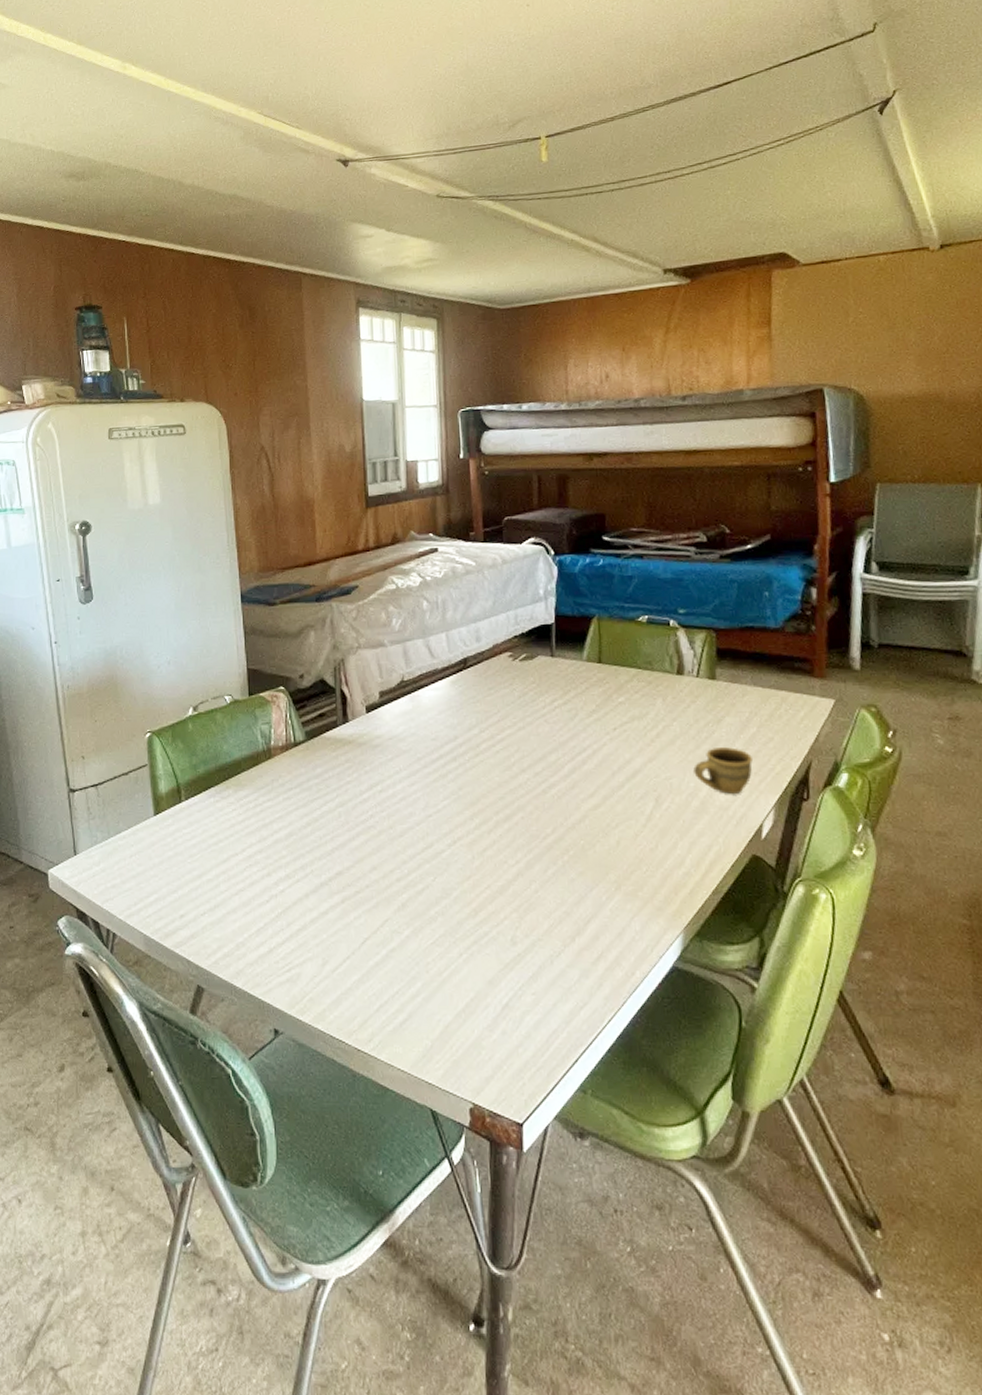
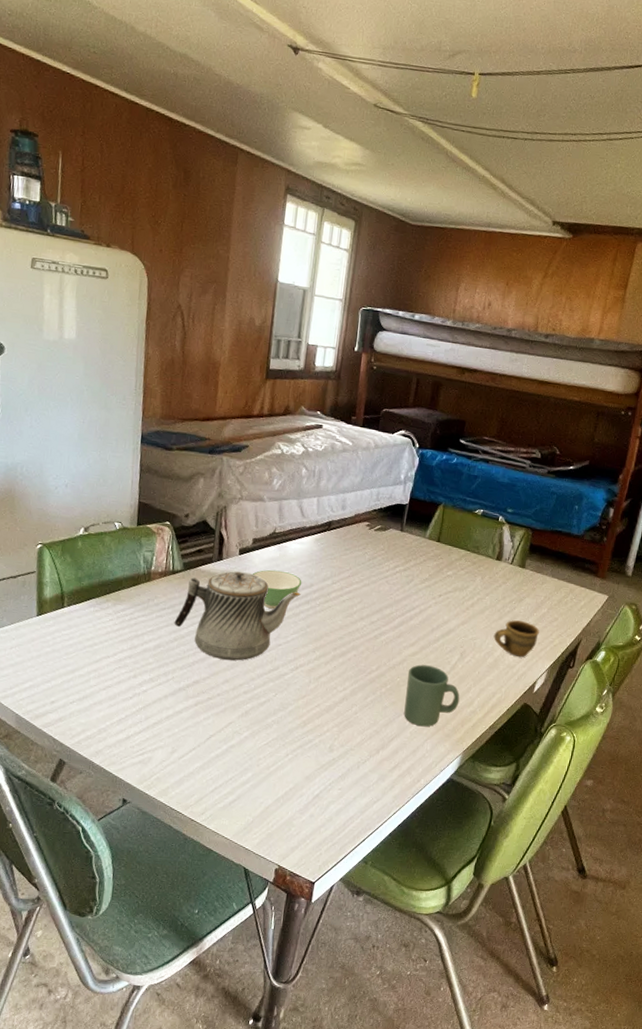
teapot: none [304,733,445,842] -> present [174,571,301,661]
bowl: none [384,725,444,773] -> present [252,569,302,610]
mug: none [592,819,666,901] -> present [404,664,460,727]

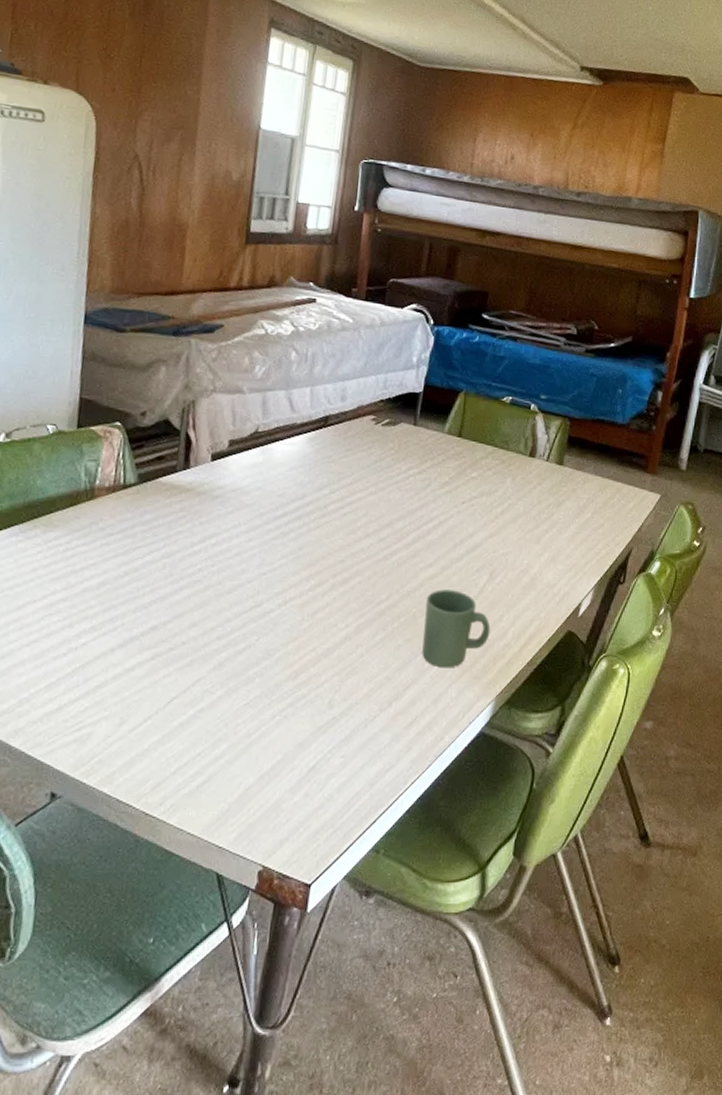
teapot: present [174,571,301,661] -> none [124,482,290,597]
bowl: present [252,569,302,610] -> none [228,478,292,529]
cup: present [494,620,539,657] -> none [529,529,583,573]

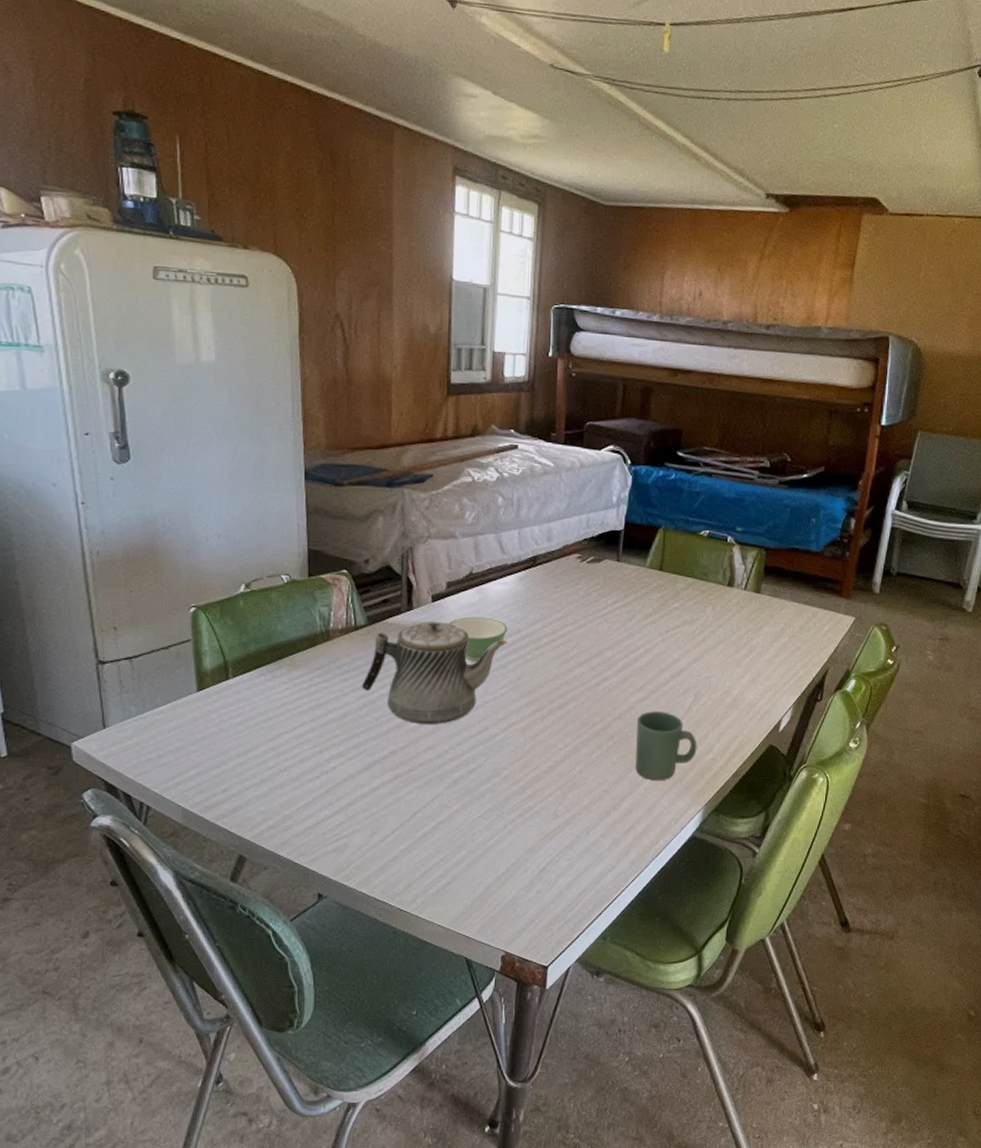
teapot: none [124,482,290,597] -> present [361,622,507,724]
bowl: none [228,478,292,529] -> present [449,616,508,662]

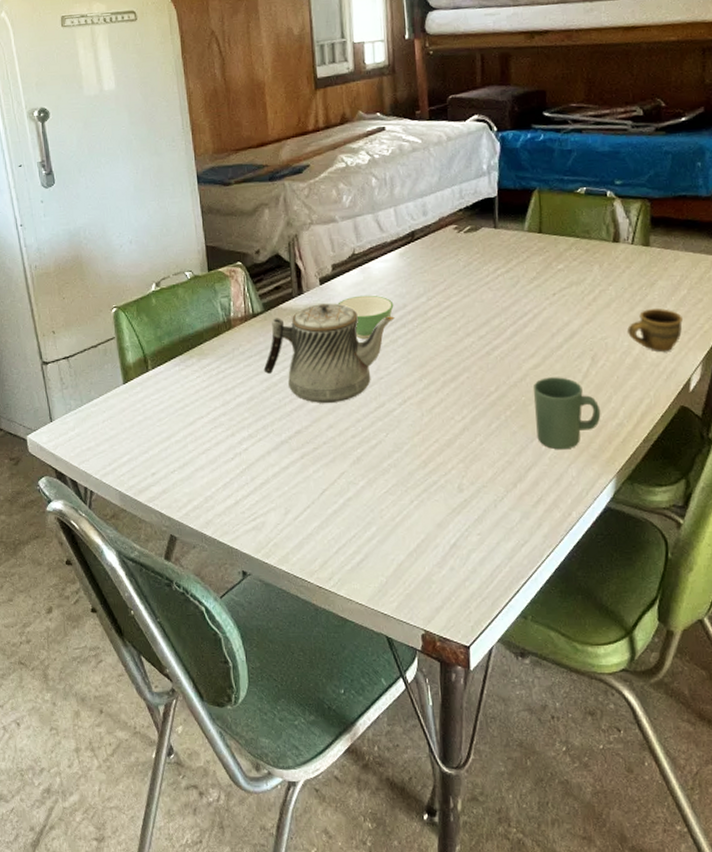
cup: none [731,653,781,693] -> present [627,309,683,351]

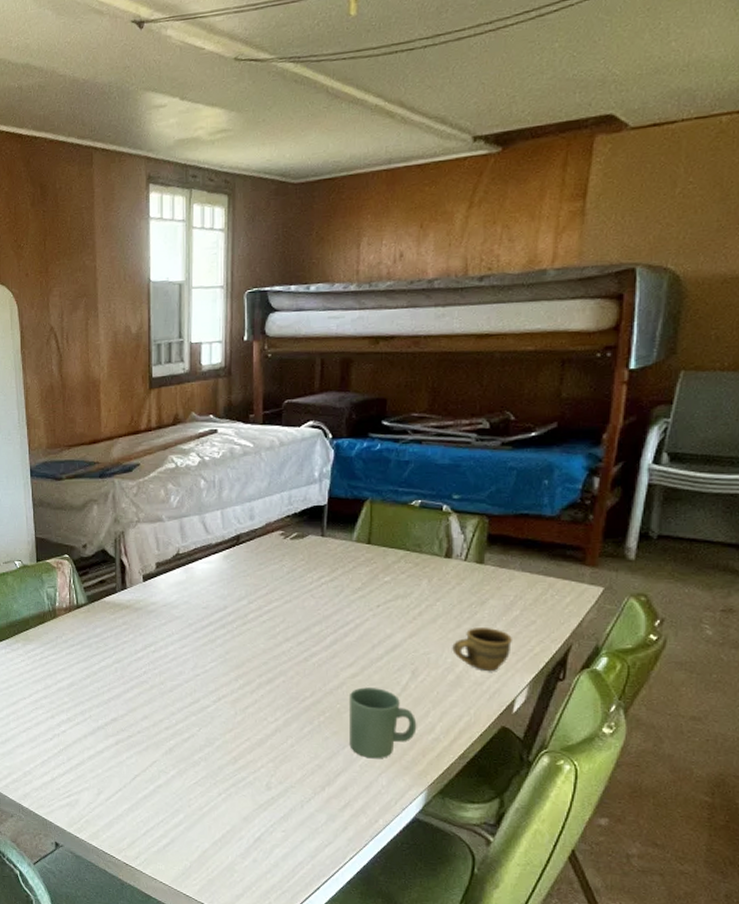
teapot: present [263,303,395,403] -> none [84,600,215,695]
bowl: present [337,295,394,340] -> none [159,594,215,637]

